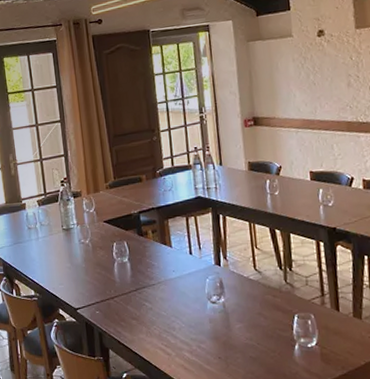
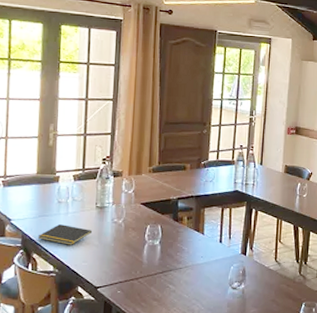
notepad: none [16,249,64,269] -> present [37,224,93,245]

